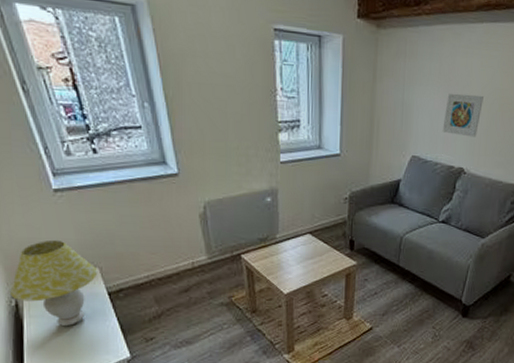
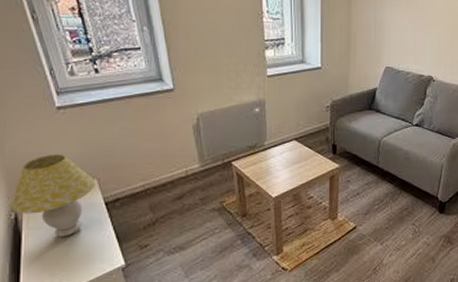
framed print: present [442,93,484,137] -> none [412,11,446,49]

